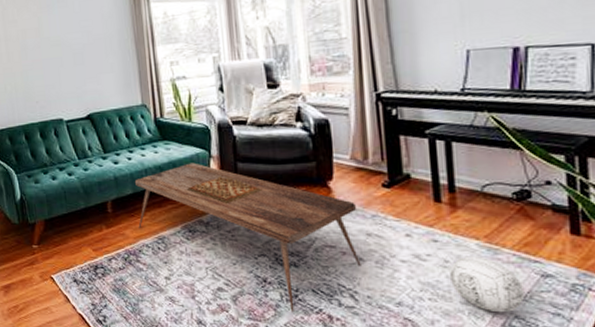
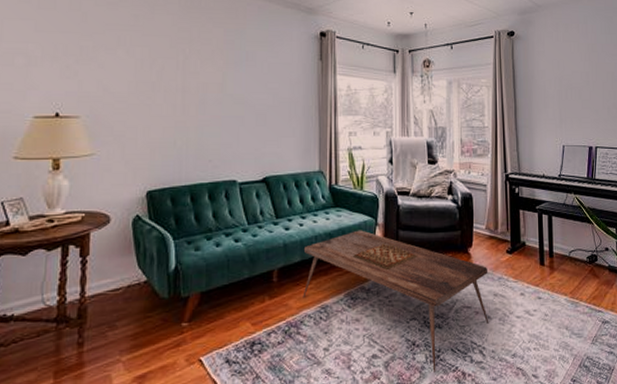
ball: present [449,256,524,313] -> none [547,309,592,356]

